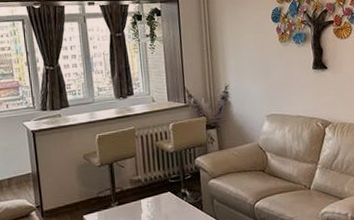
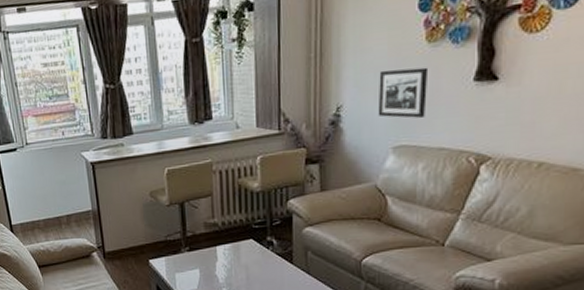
picture frame: none [251,59,285,95] -> present [378,67,429,118]

